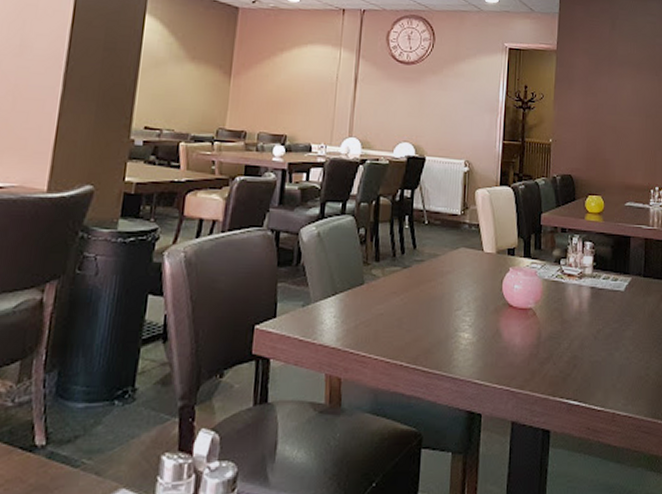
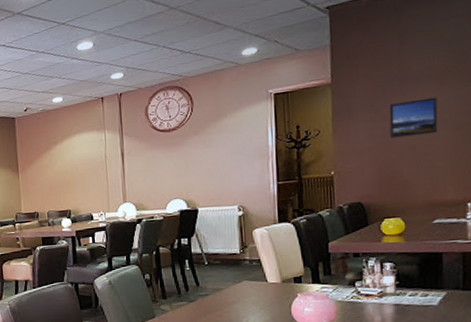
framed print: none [598,82,634,118] -> present [389,97,438,139]

